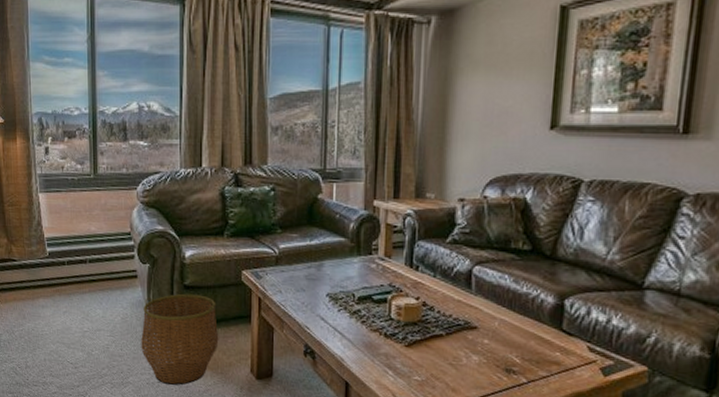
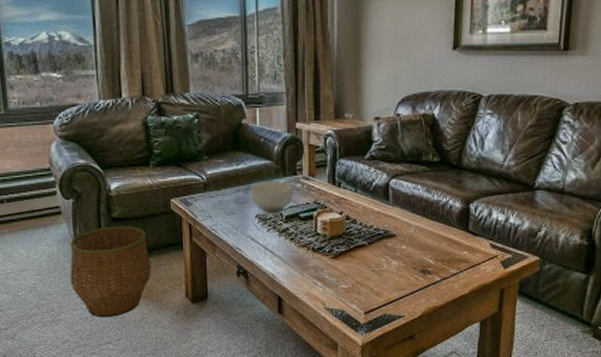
bowl: none [322,259,368,293] -> present [250,181,294,213]

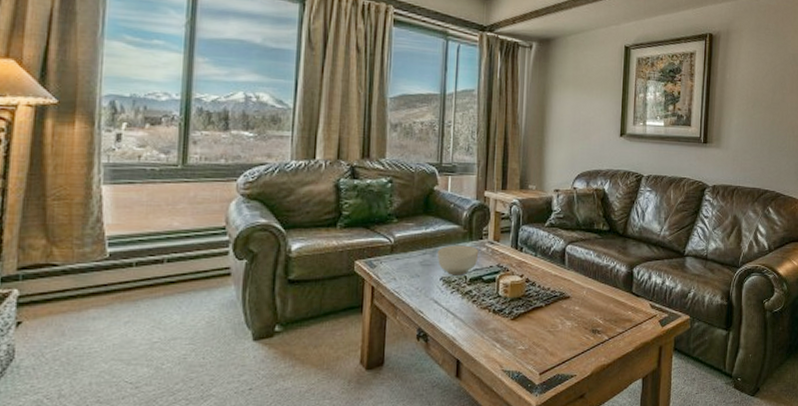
basket: present [70,226,152,318] -> none [230,288,327,391]

